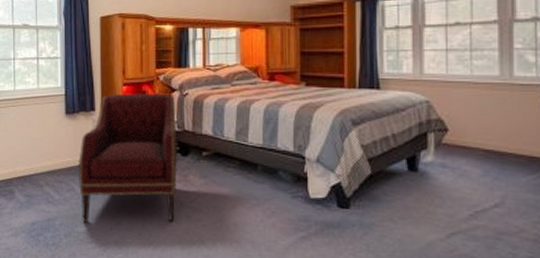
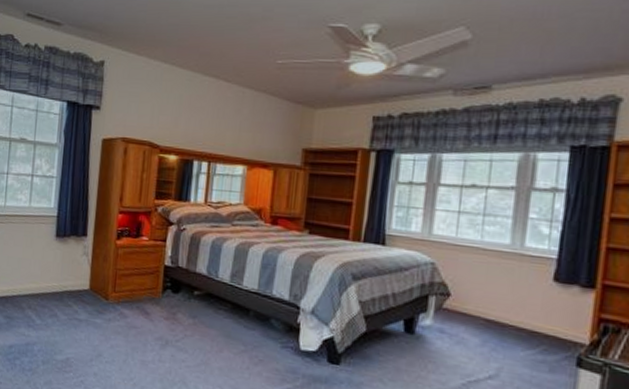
armchair: present [79,93,177,222] -> none [62,220,172,360]

